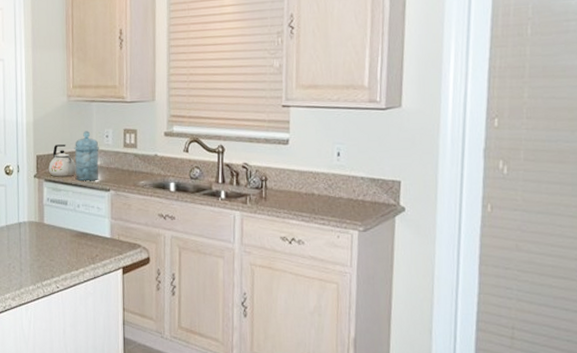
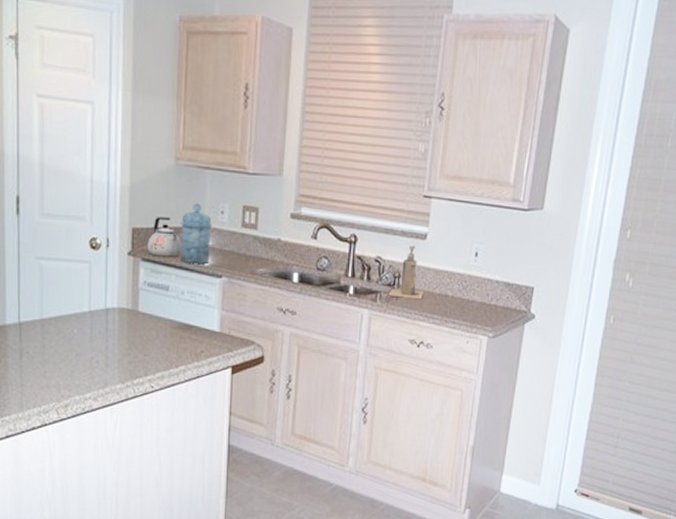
soap dispenser: none [257,151,291,200] -> present [388,245,423,300]

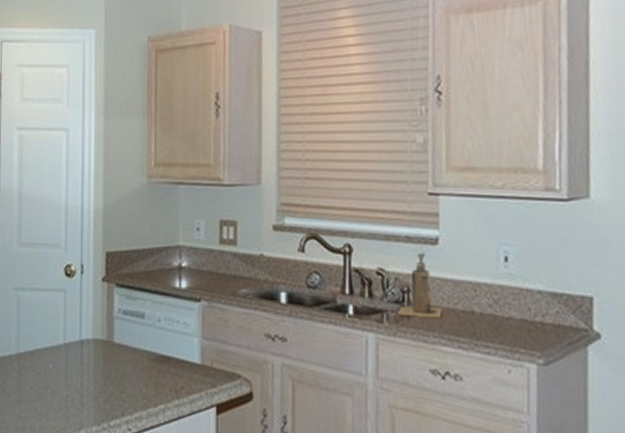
kettle: present [147,217,182,258] -> none [121,238,157,282]
canister: present [180,203,212,265] -> none [154,221,187,288]

